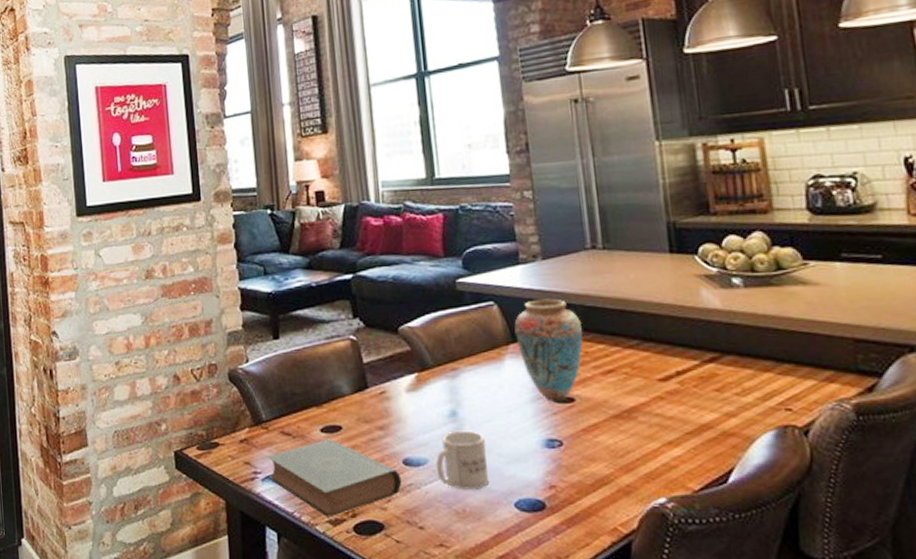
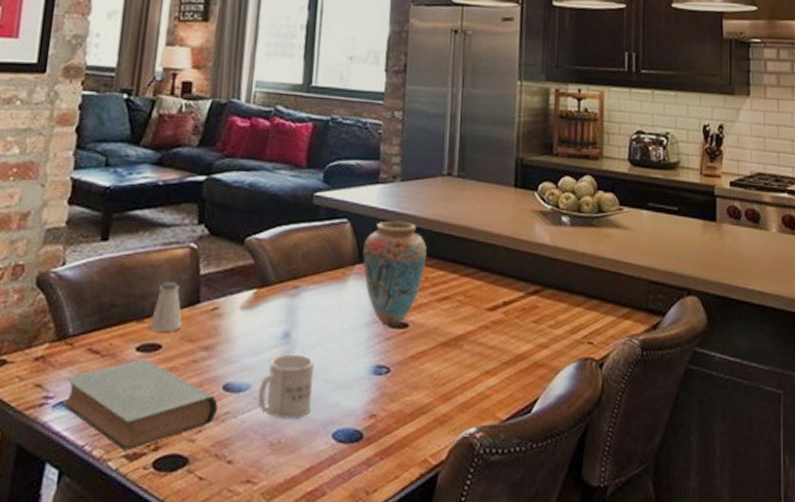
saltshaker: none [328,371,356,414] -> present [149,282,183,331]

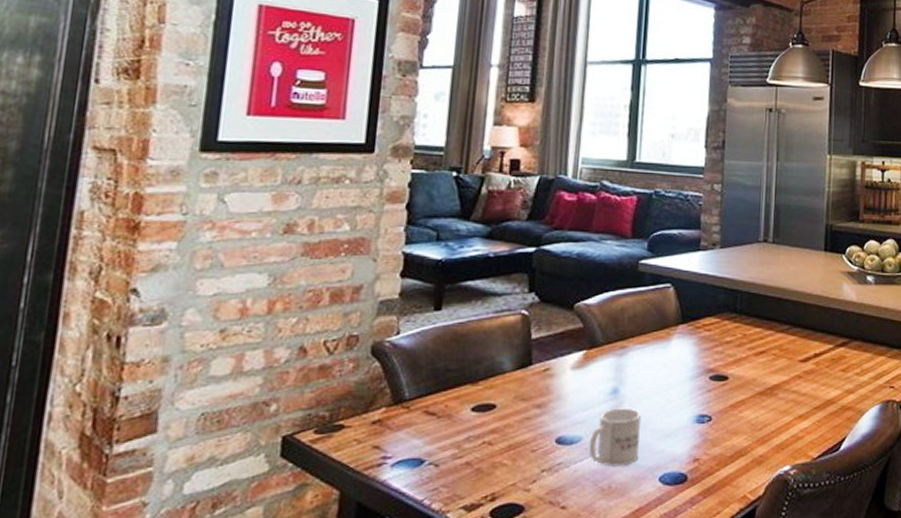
book: present [61,358,218,451] -> none [400,417,551,503]
saltshaker: present [149,282,183,331] -> none [483,347,516,392]
vase: present [363,221,428,326] -> none [685,284,746,379]

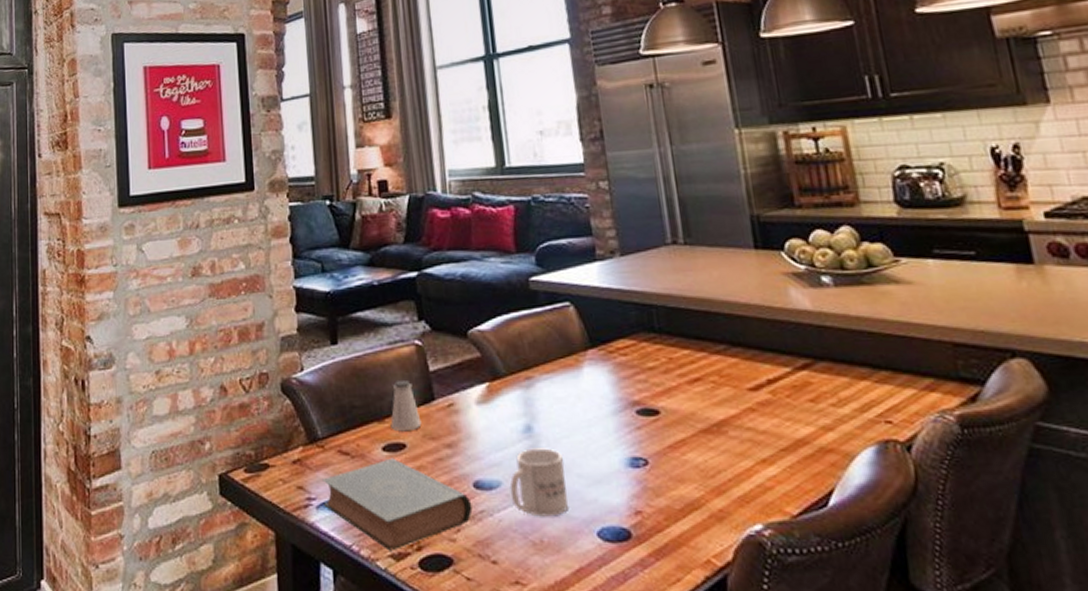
book: none [400,417,551,503] -> present [322,458,473,551]
saltshaker: none [483,347,516,392] -> present [390,381,422,430]

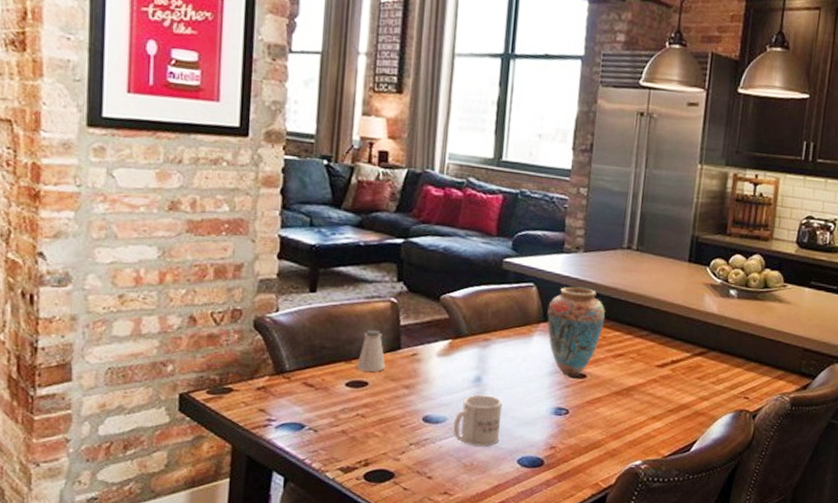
book: present [322,458,473,551] -> none [283,392,419,465]
vase: none [592,299,667,414] -> present [547,286,606,376]

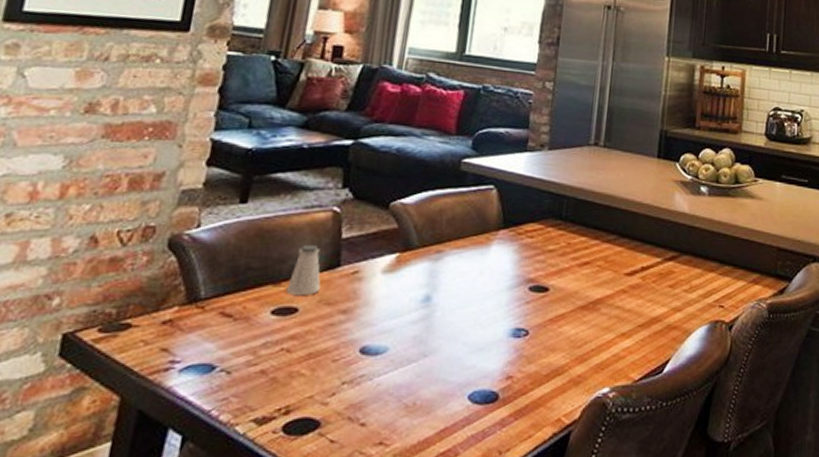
mug: present [453,394,502,447] -> none [394,317,453,381]
vase: present [547,286,606,376] -> none [507,188,572,290]

